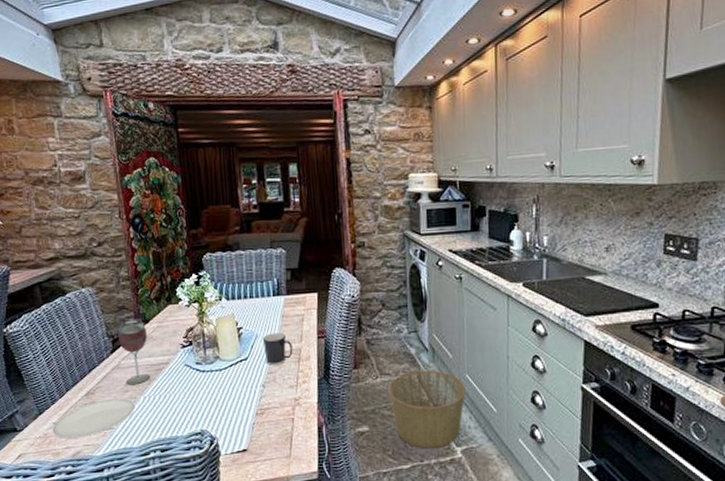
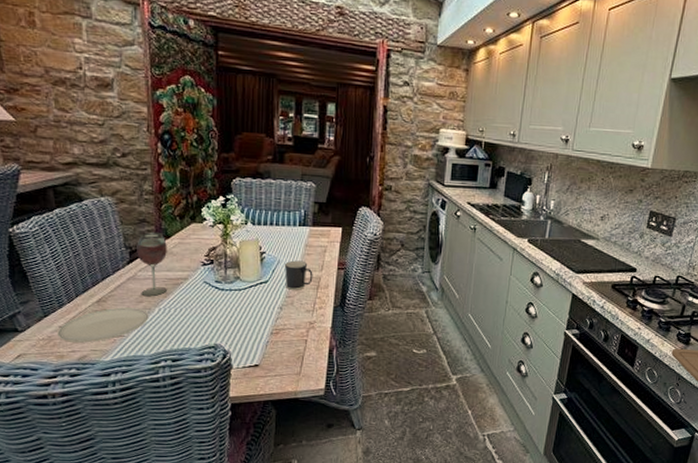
basket: present [388,369,466,448] -> none [398,306,467,375]

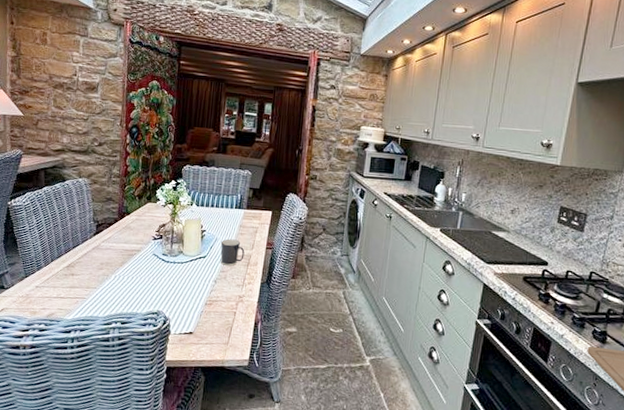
plate: present [57,307,149,343] -> none [33,272,107,302]
wineglass: present [137,231,168,297] -> none [102,208,127,265]

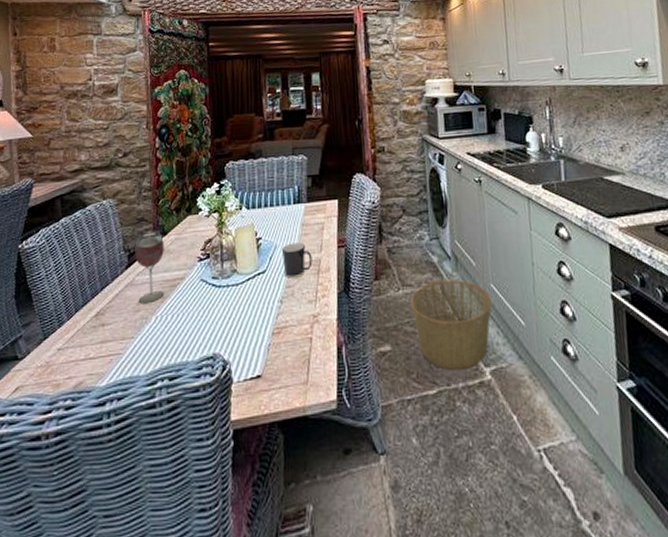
wineglass: none [102,208,127,265] -> present [135,229,165,304]
basket: none [317,287,381,355] -> present [411,279,492,370]

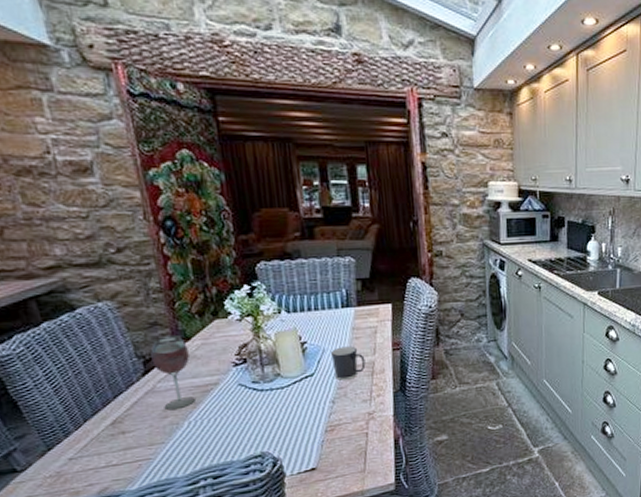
basket: present [411,279,492,370] -> none [467,376,543,452]

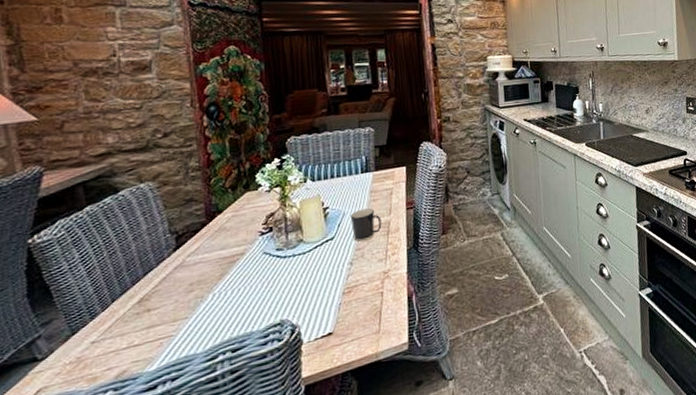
wineglass: present [151,334,196,411] -> none [184,208,221,284]

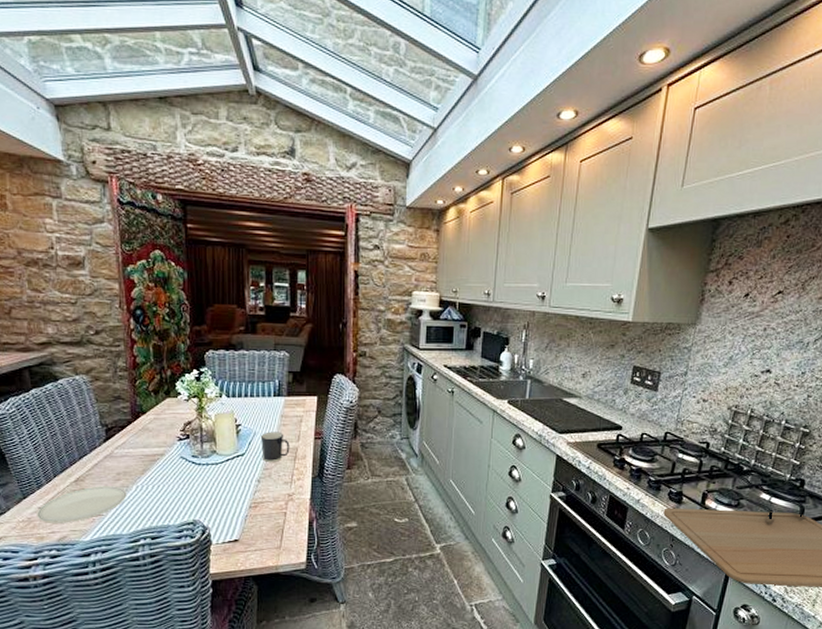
plate: none [89,299,202,360] -> present [37,486,127,523]

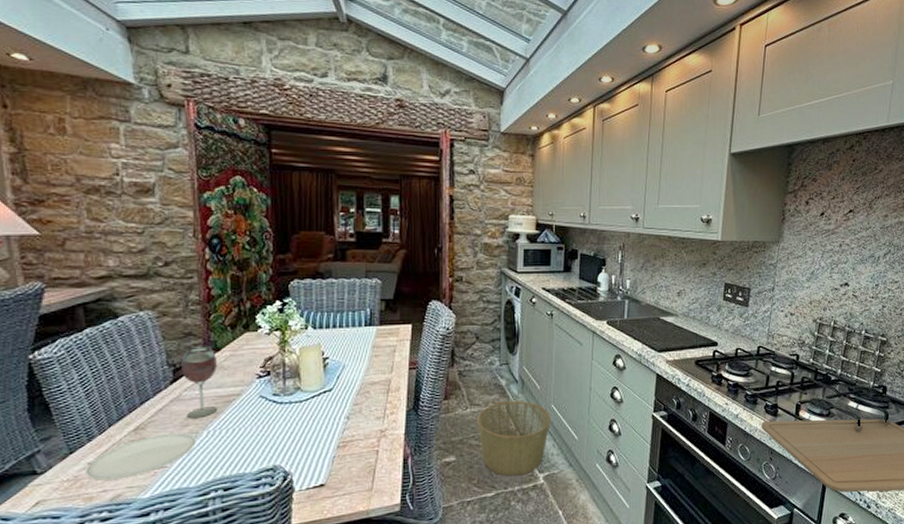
wineglass: none [112,408,144,474] -> present [181,345,218,419]
mug: present [260,431,290,462] -> none [350,363,382,397]
basket: none [378,473,449,544] -> present [477,400,551,476]

